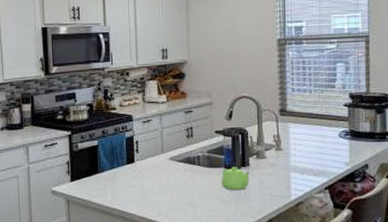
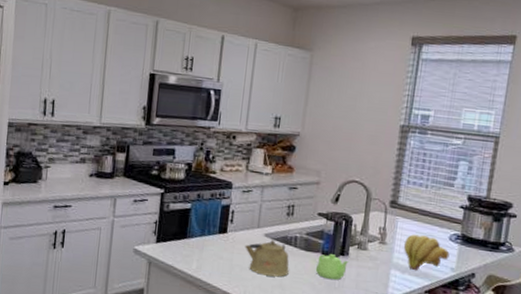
kettle: none [153,162,197,196] -> present [245,239,289,277]
banana bunch: none [298,137,342,171] -> present [403,234,450,271]

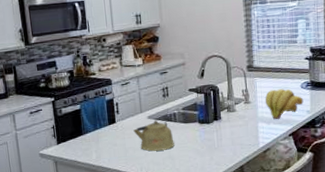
teapot: present [315,254,349,280] -> none [196,121,223,143]

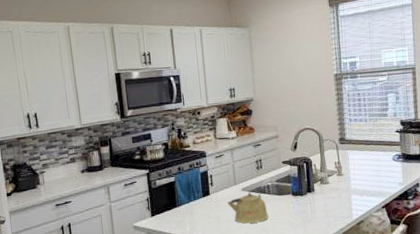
banana bunch: present [264,89,304,120] -> none [357,161,396,192]

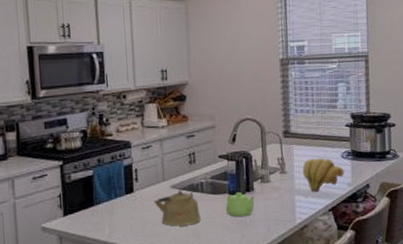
teapot: none [289,193,316,215] -> present [225,192,256,218]
banana bunch: none [357,161,396,192] -> present [302,158,344,193]

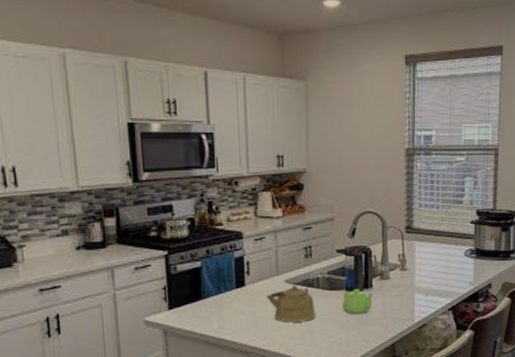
banana bunch: present [302,158,344,193] -> none [423,255,467,292]

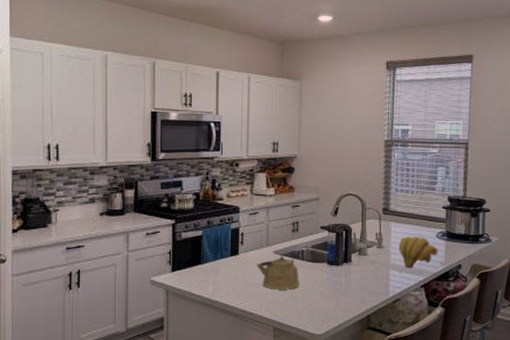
teapot: present [342,289,374,315] -> none [323,263,352,286]
banana bunch: none [423,255,467,292] -> present [398,236,438,269]

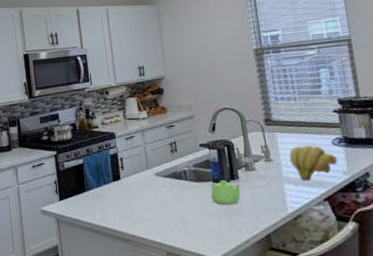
kettle: present [257,255,299,290] -> none [140,177,187,213]
teapot: none [323,263,352,286] -> present [210,180,241,206]

